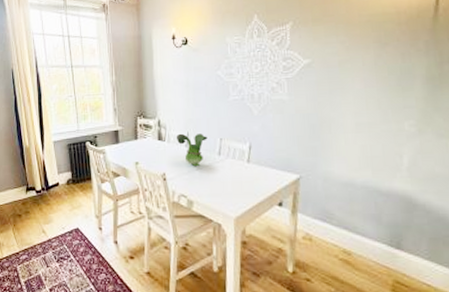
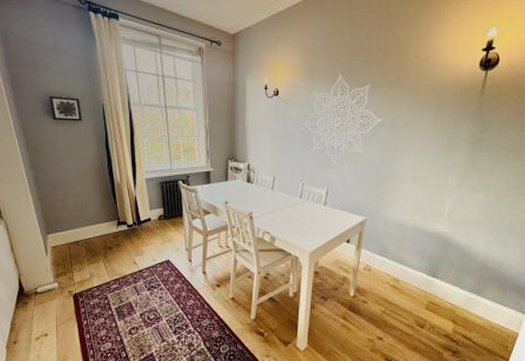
toy figurine: present [176,133,208,167] -> none [263,177,291,208]

